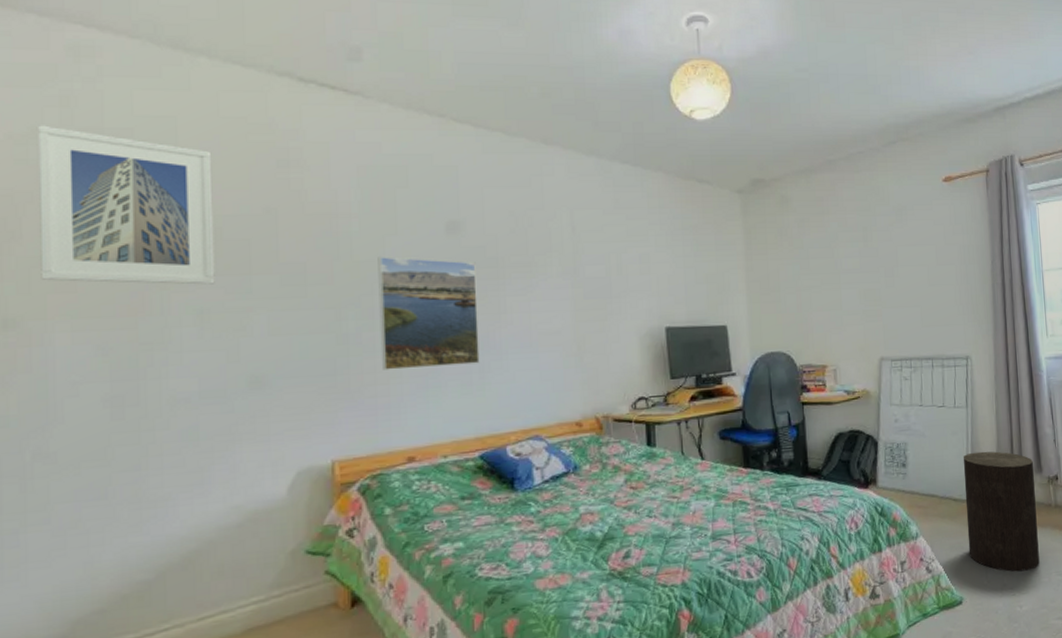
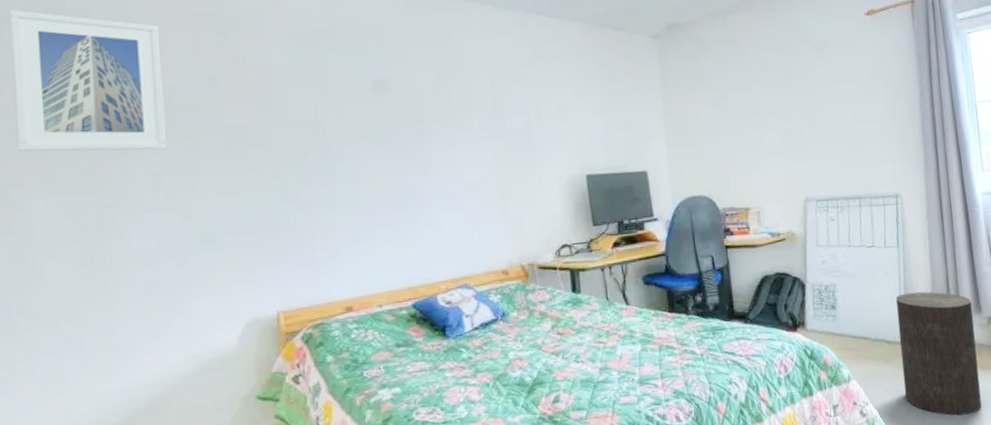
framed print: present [377,256,480,371] -> none [311,116,409,225]

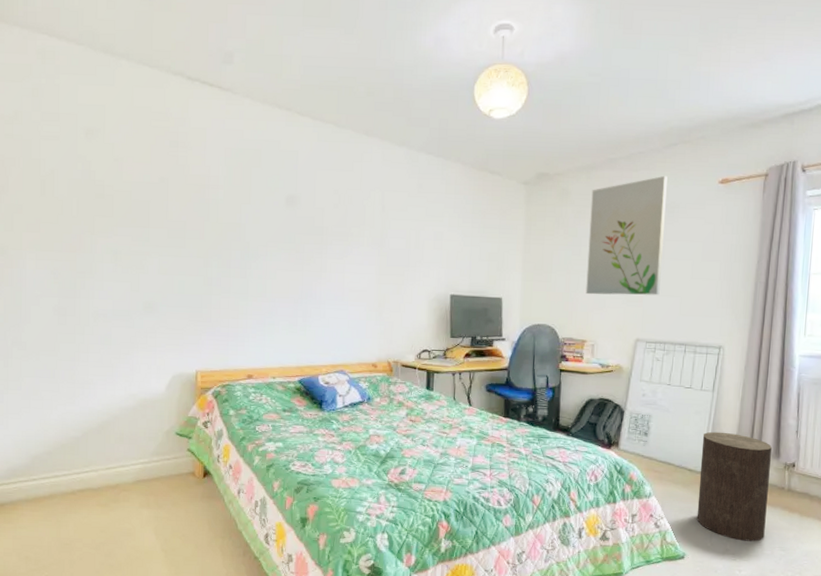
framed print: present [10,9,167,152] -> none [19,110,127,233]
wall art: none [730,12,822,155] -> present [586,175,668,295]

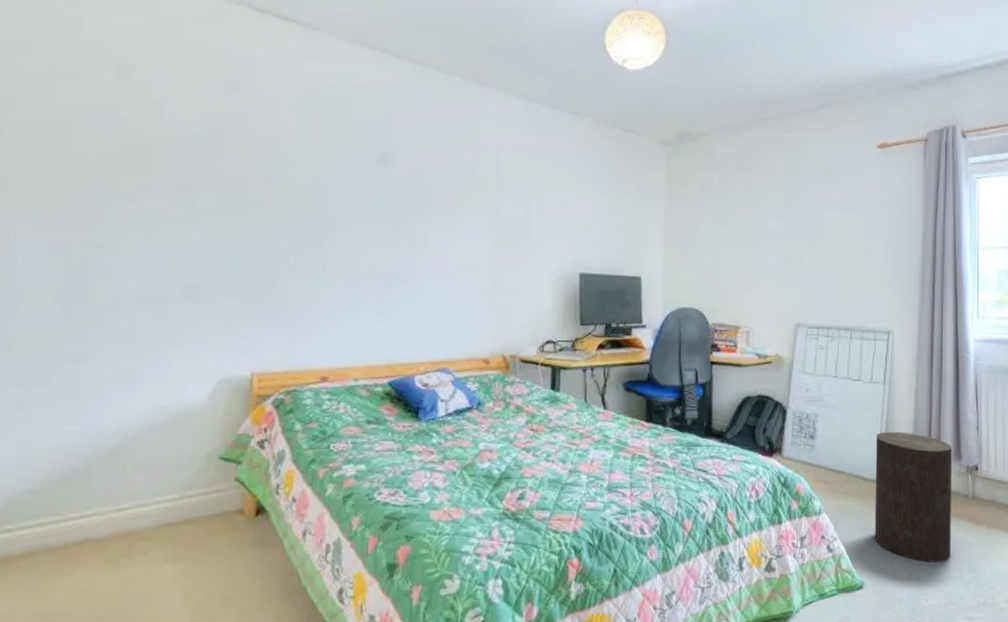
wall art: present [586,175,668,295] -> none [737,138,822,273]

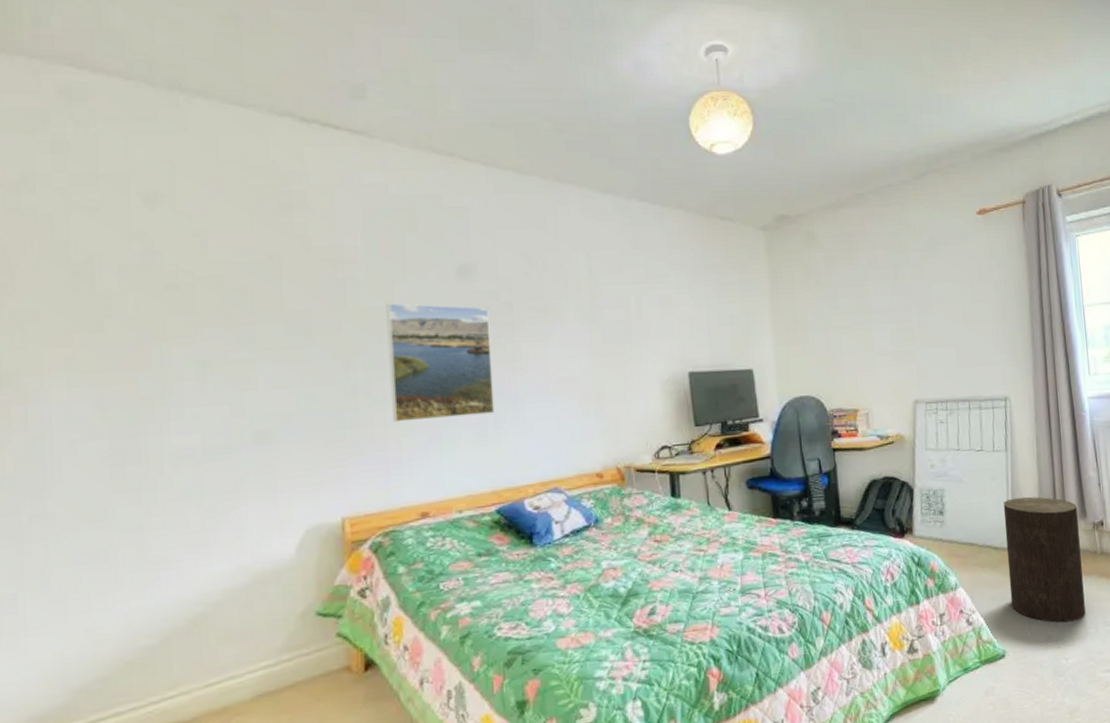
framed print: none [305,182,402,293] -> present [386,303,495,422]

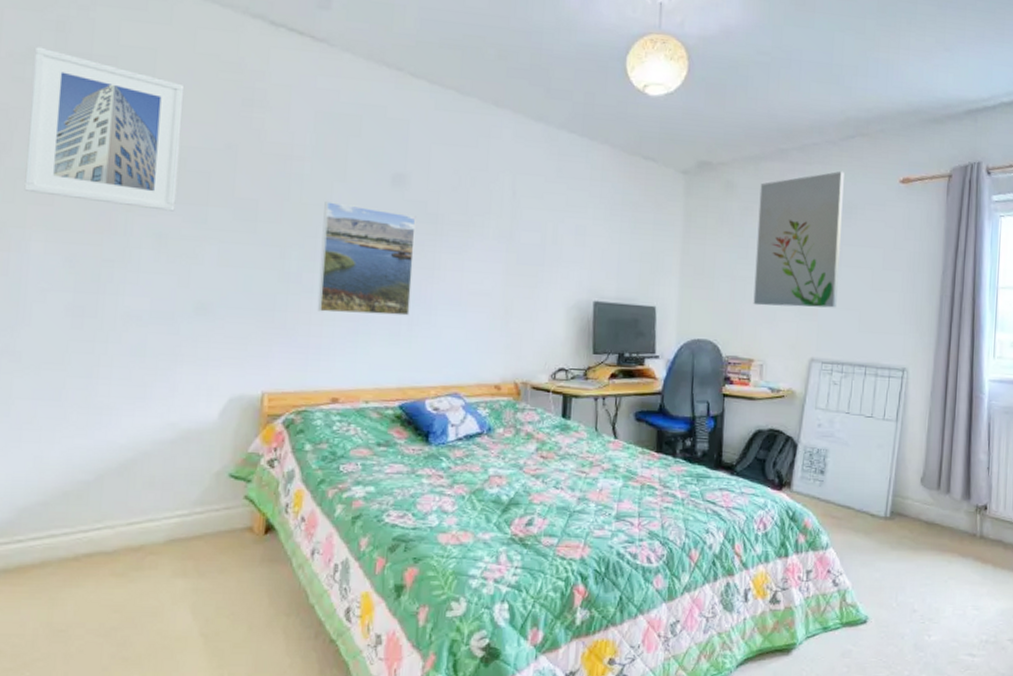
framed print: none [30,172,217,336] -> present [24,46,185,212]
wall art: none [841,209,933,354] -> present [753,171,844,308]
stool: present [1003,496,1086,623] -> none [880,468,962,600]

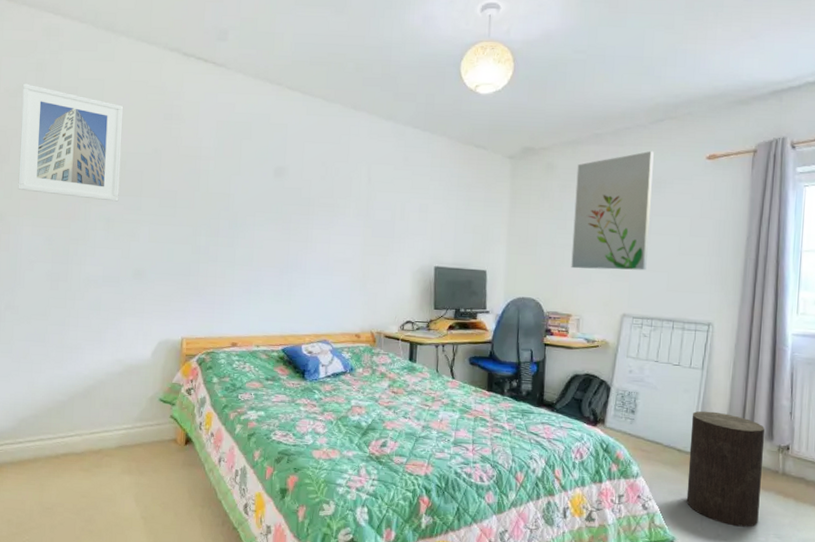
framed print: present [317,201,416,316] -> none [220,191,293,279]
stool: none [880,468,962,600] -> present [686,411,764,527]

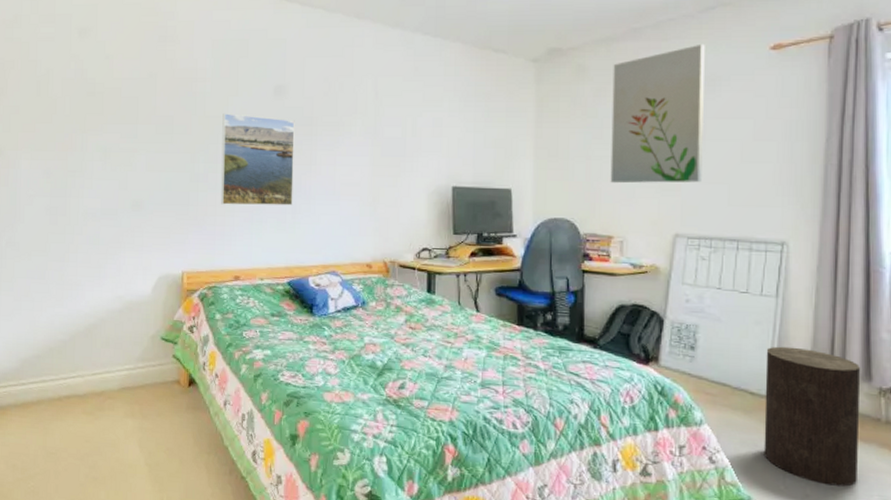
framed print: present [18,83,124,202] -> none [16,13,118,130]
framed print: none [220,191,293,279] -> present [220,113,295,206]

